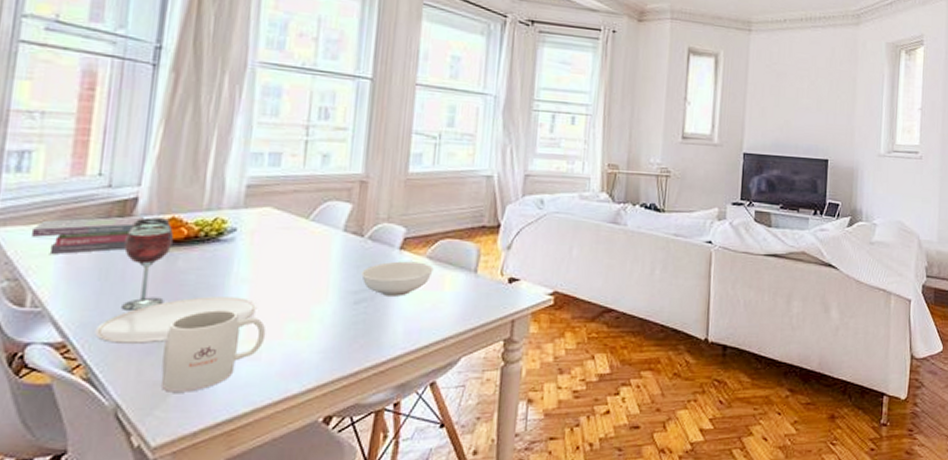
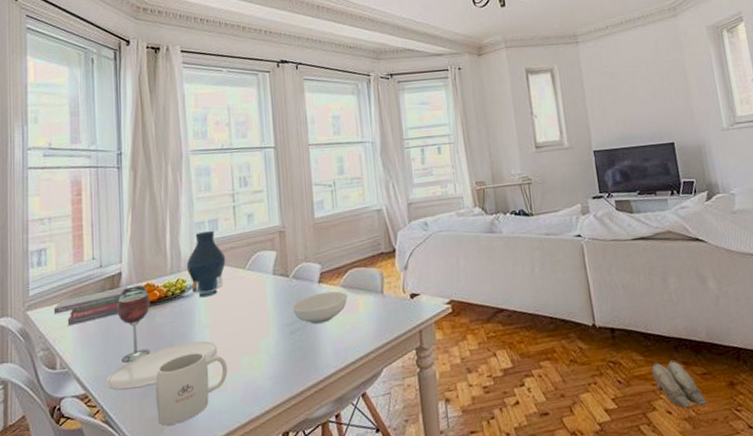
vase: none [229,164,286,246] -> present [186,230,226,298]
slippers: none [756,386,805,438] -> present [651,360,707,409]

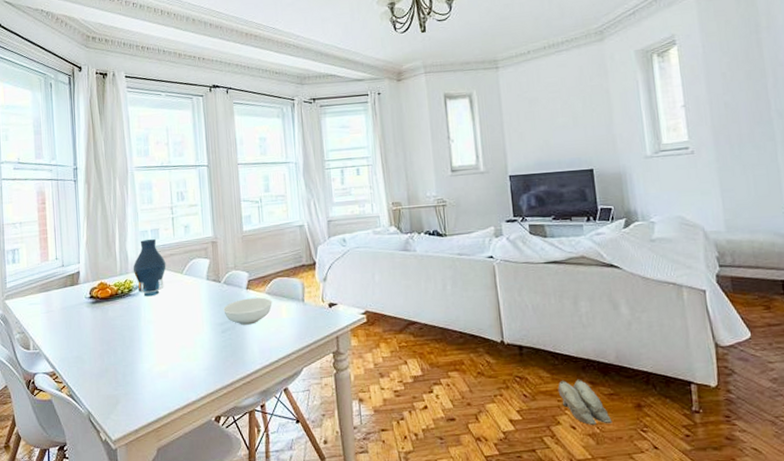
books: present [53,287,127,325] -> none [26,284,85,314]
plate: present [106,340,219,391] -> none [69,334,161,371]
wineglass: present [117,285,150,363] -> none [77,283,105,348]
mug: present [155,352,228,425] -> none [109,343,169,402]

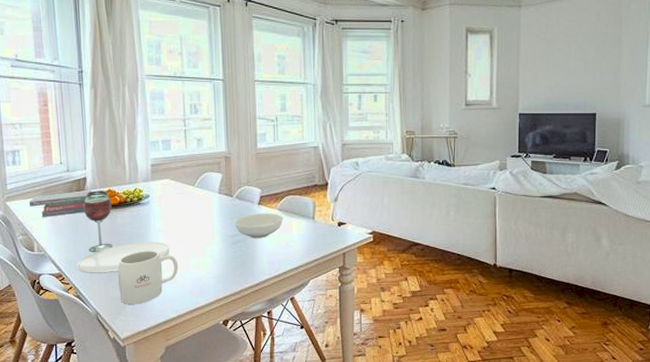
books: none [26,284,85,314] -> present [29,190,92,217]
plate: none [69,334,161,371] -> present [76,242,171,273]
wineglass: none [77,283,105,348] -> present [83,190,113,252]
mug: none [109,343,169,402] -> present [118,250,179,304]
vase: present [133,238,166,297] -> none [142,149,178,206]
slippers: present [558,379,613,426] -> none [538,299,581,339]

